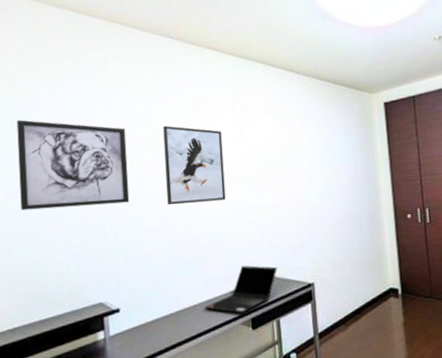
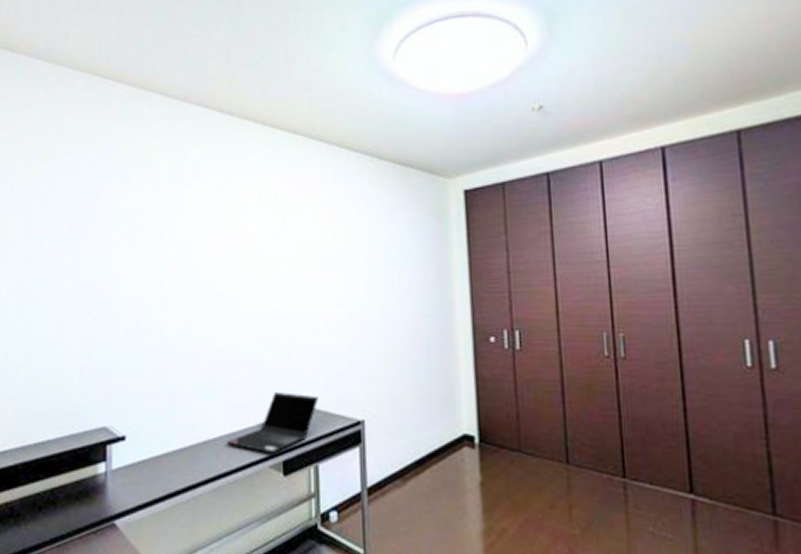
wall art: present [16,119,130,211] -> none [24,201,147,309]
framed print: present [163,125,226,205] -> none [190,212,260,311]

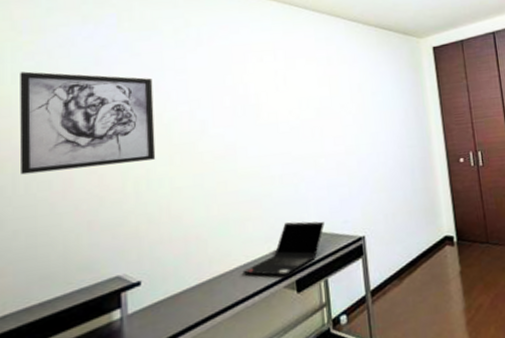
wall art: none [24,201,147,309] -> present [20,71,156,175]

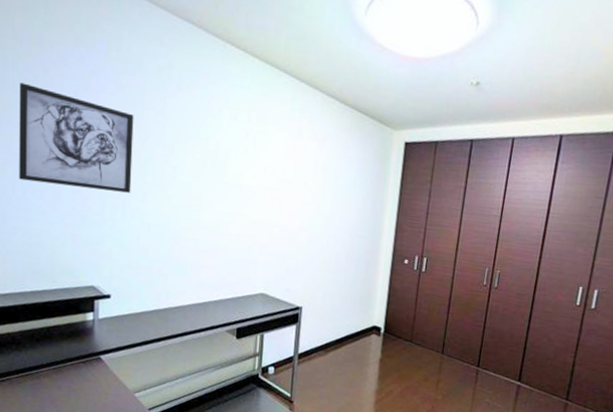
laptop computer: present [242,221,324,276] -> none [193,278,269,322]

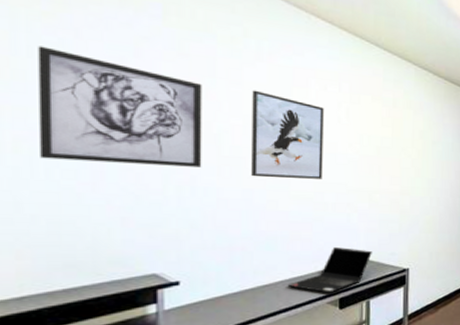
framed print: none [169,120,233,210] -> present [251,90,324,179]
laptop computer: none [193,278,269,322] -> present [287,247,372,293]

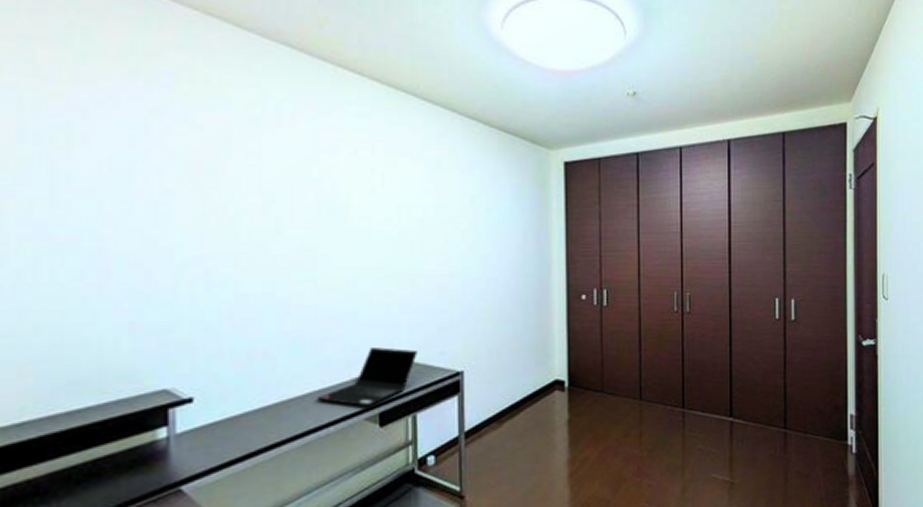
wall art: present [38,46,202,168] -> none [44,131,218,259]
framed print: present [251,90,324,179] -> none [273,161,355,266]

